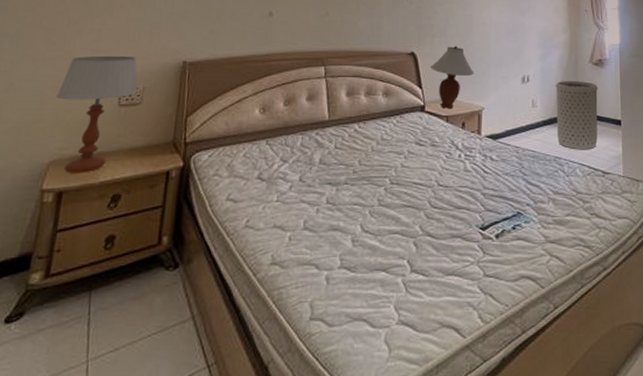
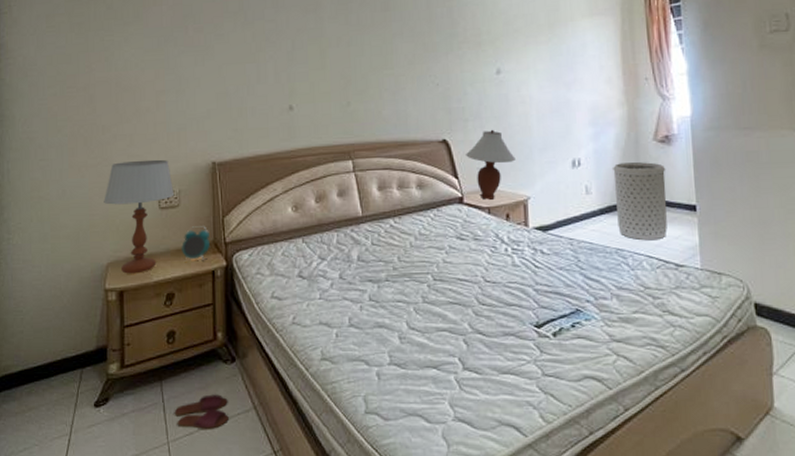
slippers: none [100,304,164,344] -> present [174,394,229,429]
alarm clock: none [136,125,170,161] -> present [181,226,210,262]

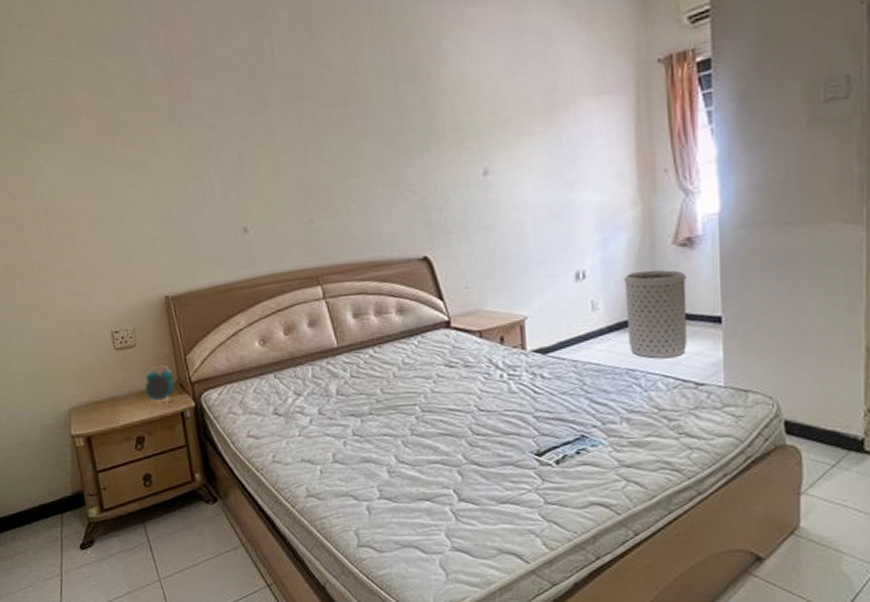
table lamp: present [104,159,175,274] -> none [53,296,129,419]
slippers: present [174,394,229,429] -> none [161,533,218,566]
table lamp: present [465,129,516,200] -> none [449,241,509,323]

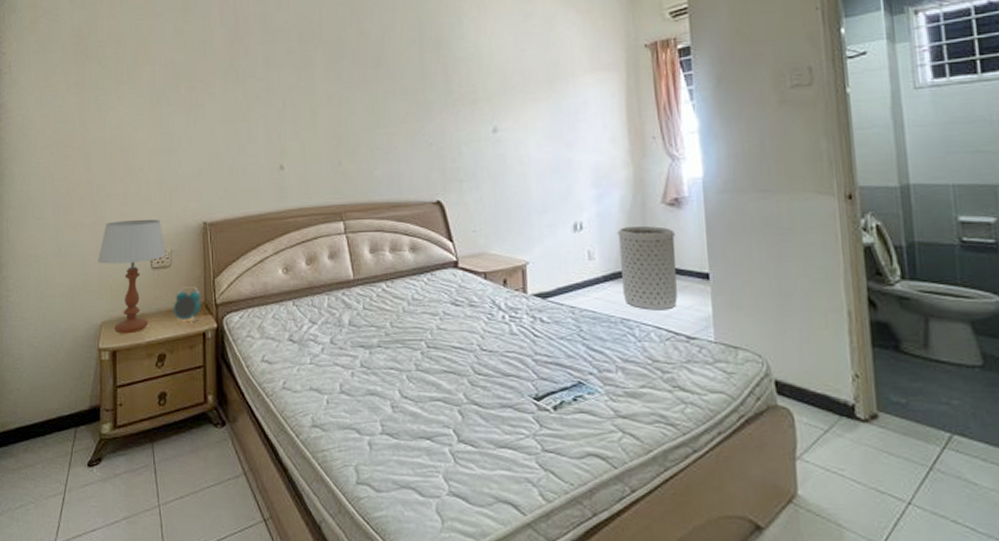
table lamp: none [53,296,129,419] -> present [98,219,167,334]

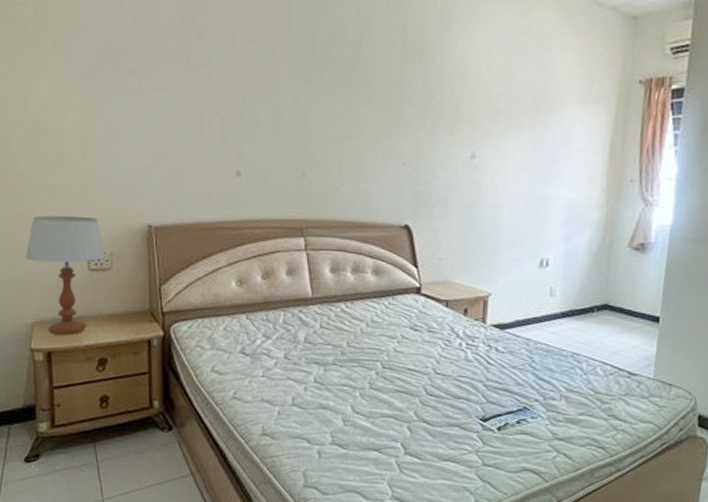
alarm clock: present [173,287,201,323] -> none [114,292,145,329]
laundry basket: present [618,226,678,311] -> none [577,267,636,348]

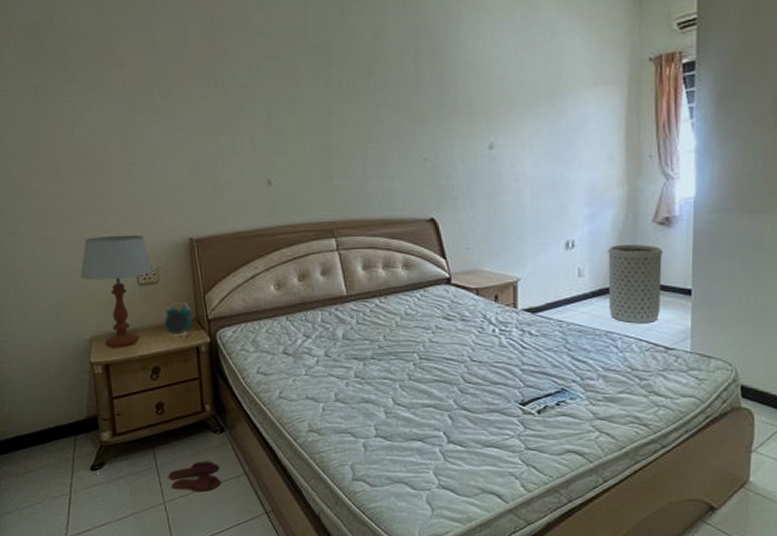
slippers: none [108,459,165,491] -> present [168,461,221,492]
alarm clock: none [114,292,145,329] -> present [164,303,193,337]
laundry basket: none [577,267,636,348] -> present [608,245,664,324]

